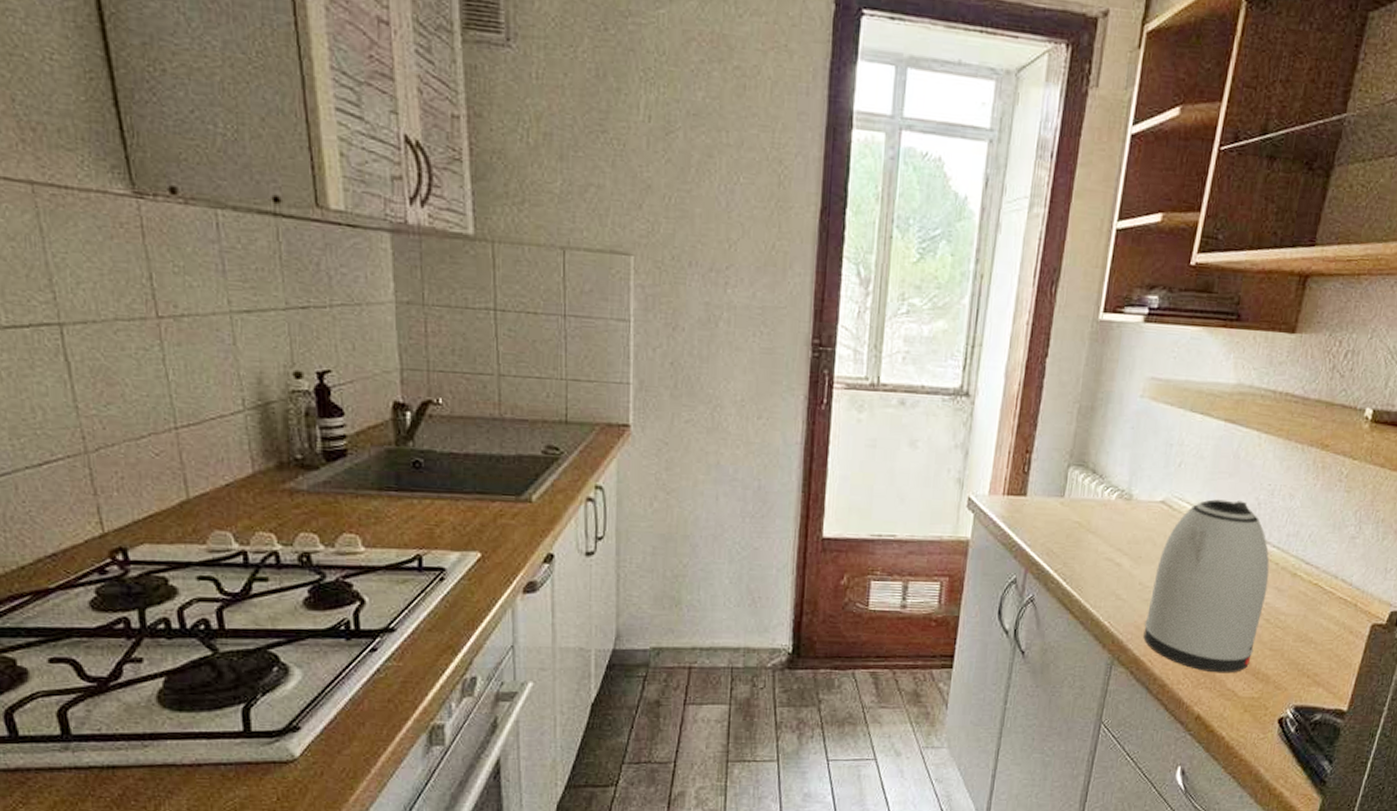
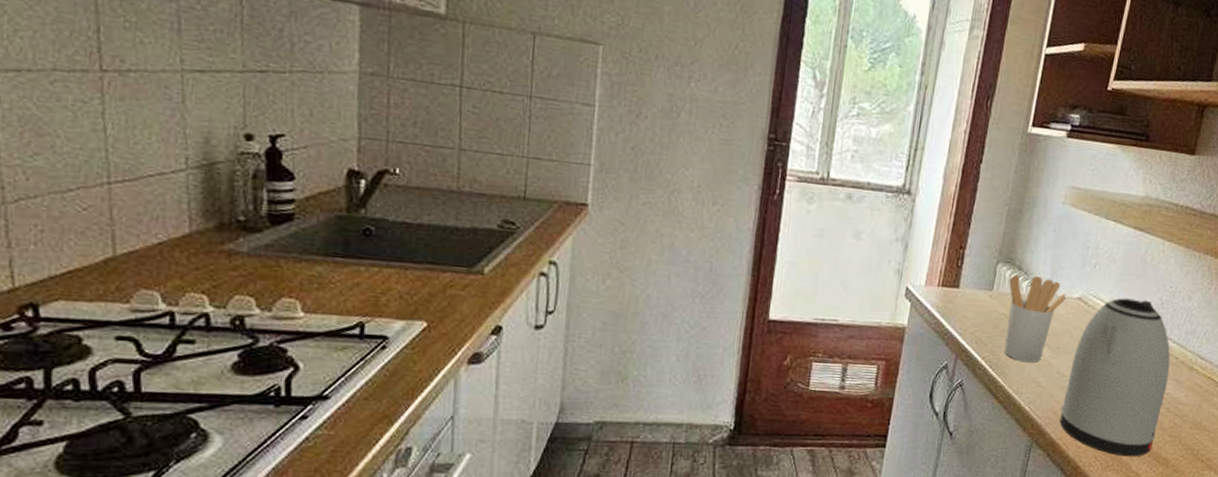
utensil holder: none [1079,478,1148,575] -> present [1004,274,1067,363]

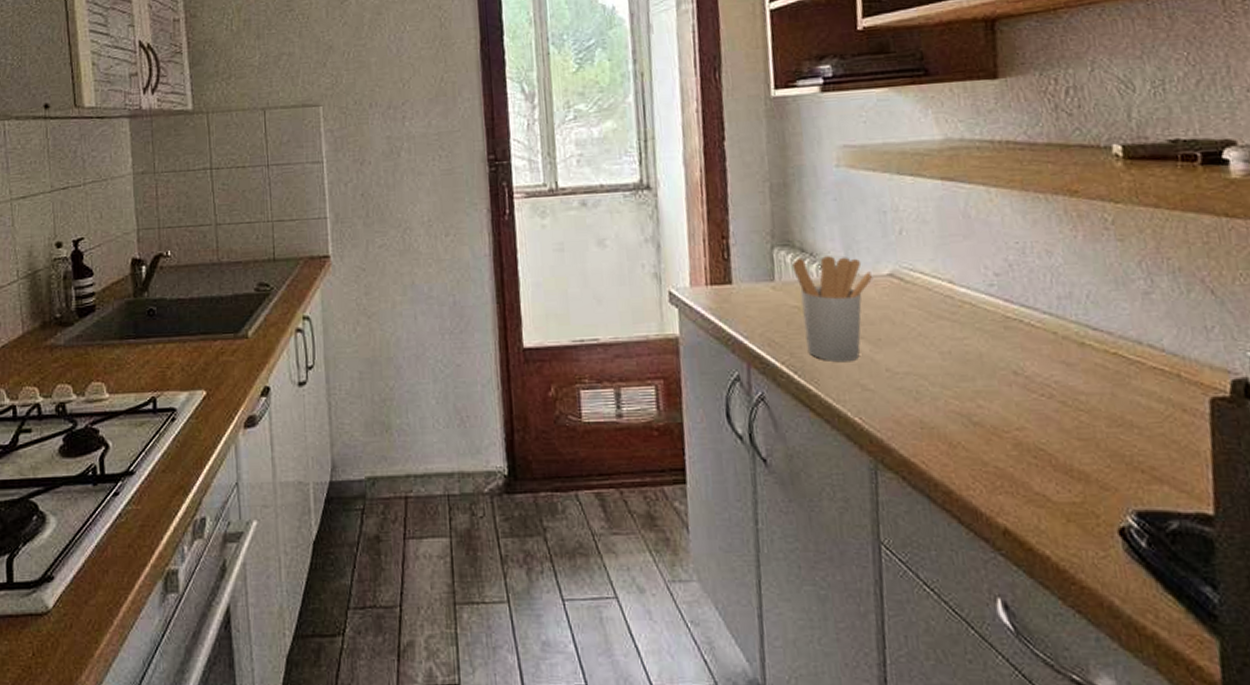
kettle: present [1059,298,1171,457] -> none [903,264,1057,473]

